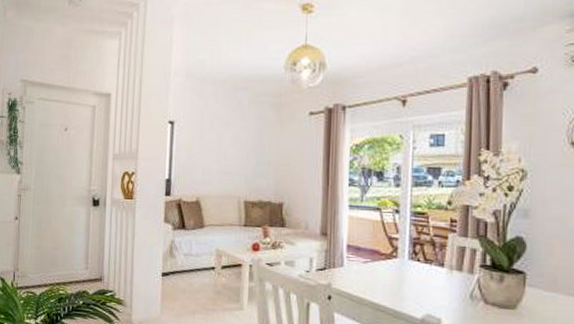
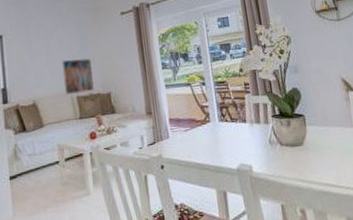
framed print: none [232,158,266,199] -> present [61,58,94,95]

